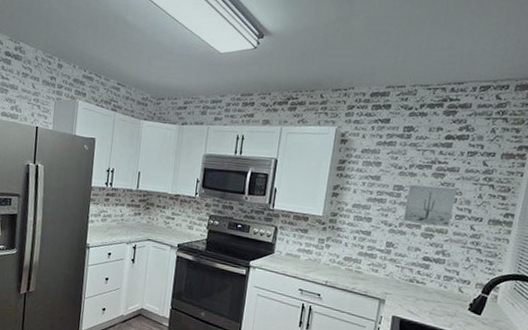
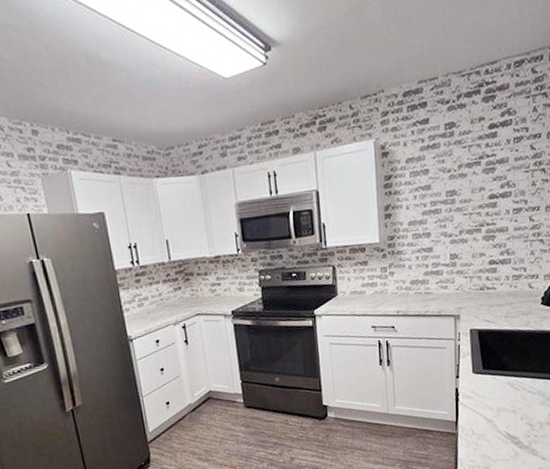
wall art: present [402,184,457,228] -> none [461,180,510,229]

